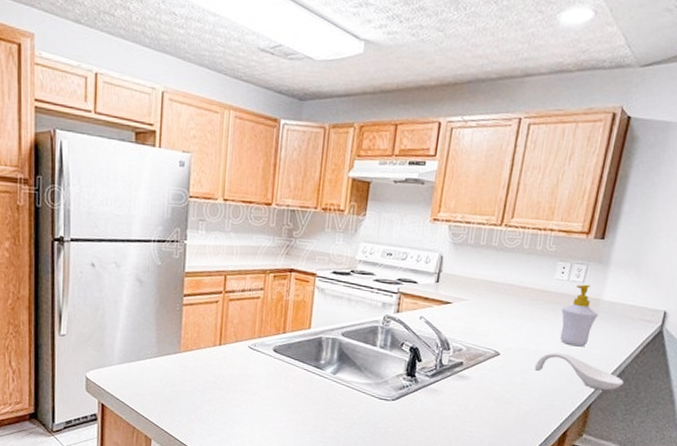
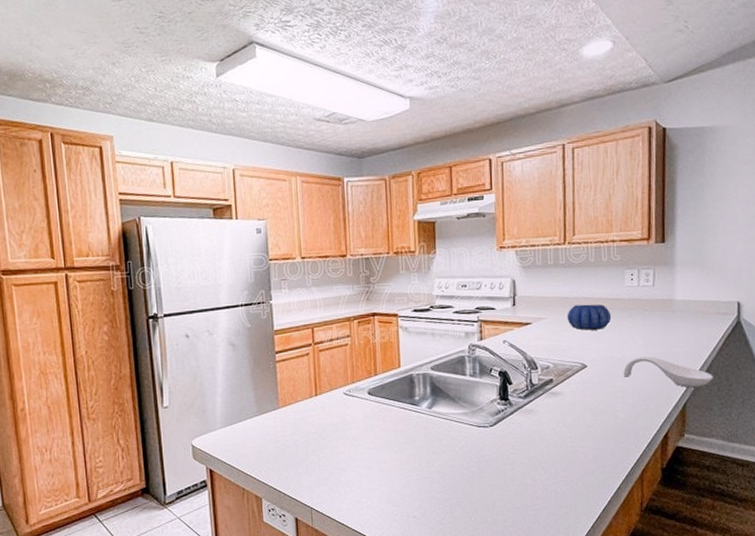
decorative bowl: none [488,290,535,319] -> present [567,304,612,330]
soap bottle: present [560,284,599,347] -> none [638,287,675,348]

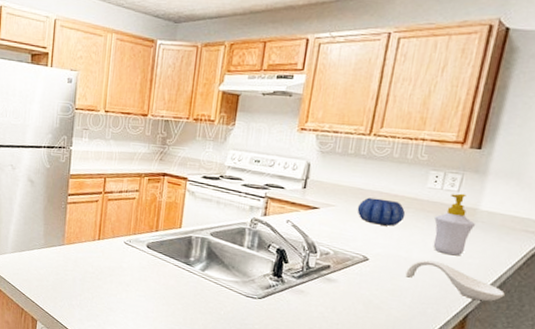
soap bottle: none [638,287,675,348] -> present [433,193,476,256]

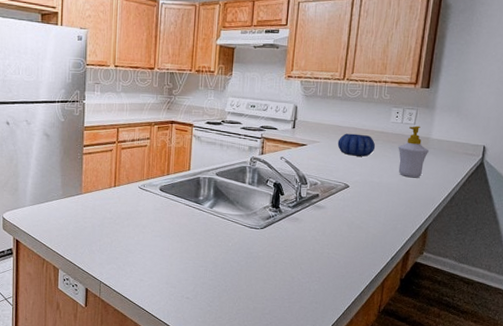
spoon rest: present [405,259,505,302] -> none [379,183,454,215]

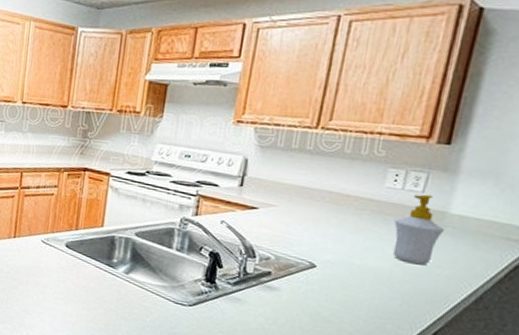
decorative bowl: present [337,133,376,157] -> none [302,197,360,230]

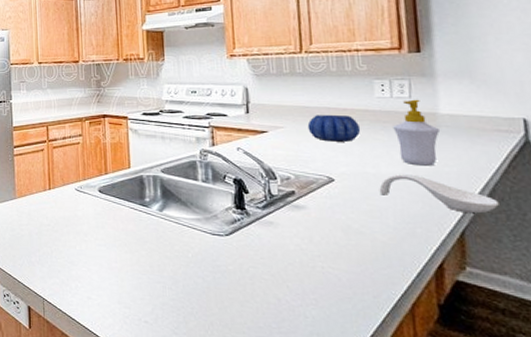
decorative bowl: none [302,197,360,230] -> present [307,114,361,142]
spoon rest: none [360,268,482,319] -> present [379,173,499,214]

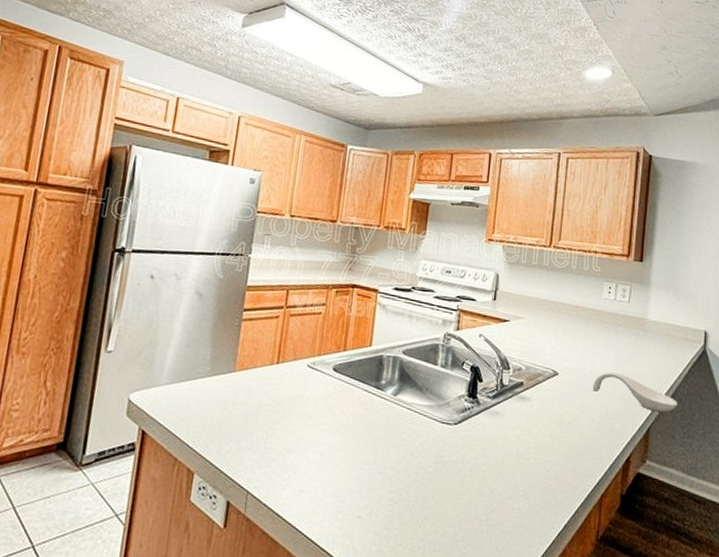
decorative bowl: present [307,114,361,142] -> none [544,309,587,338]
soap bottle: present [393,99,441,166] -> none [612,304,647,367]

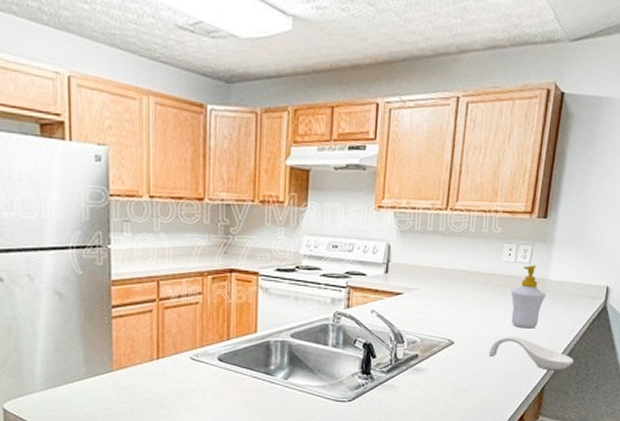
soap bottle: none [612,304,647,367] -> present [511,265,547,329]

